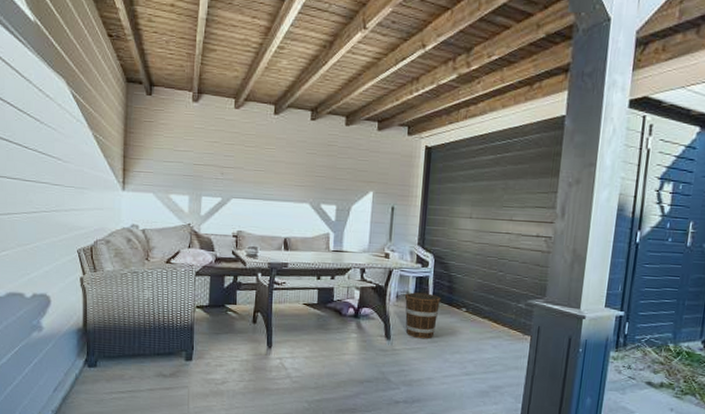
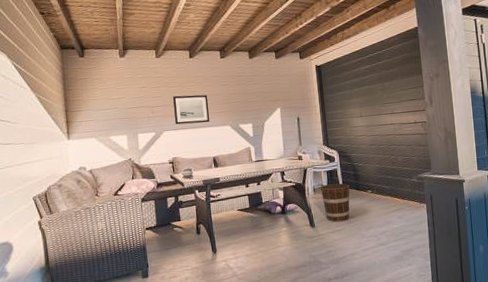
wall art: none [246,157,289,196] -> present [173,94,210,125]

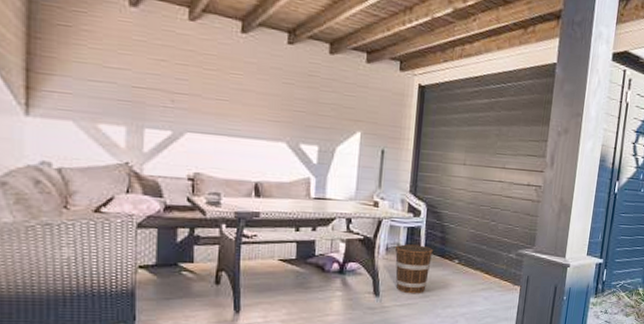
wall art: present [173,94,210,125] -> none [204,83,260,133]

